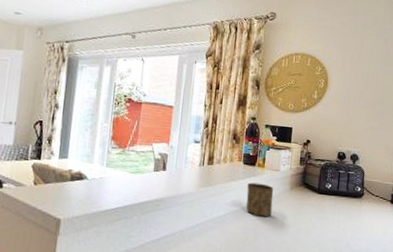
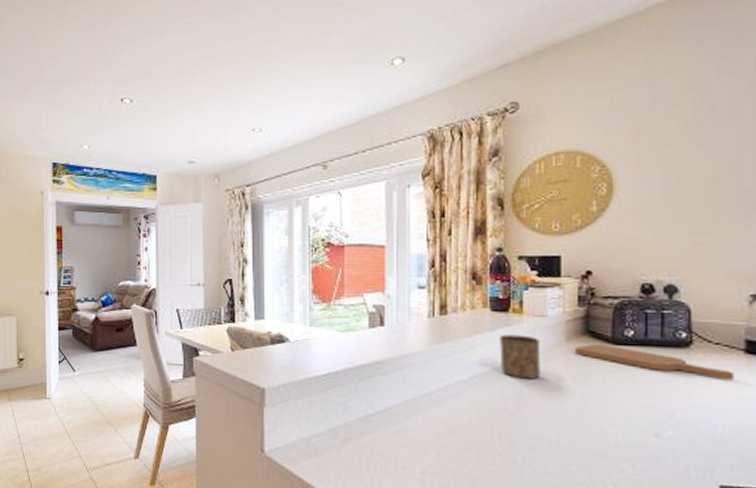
cutting board: none [295,192,384,221] -> present [575,343,734,380]

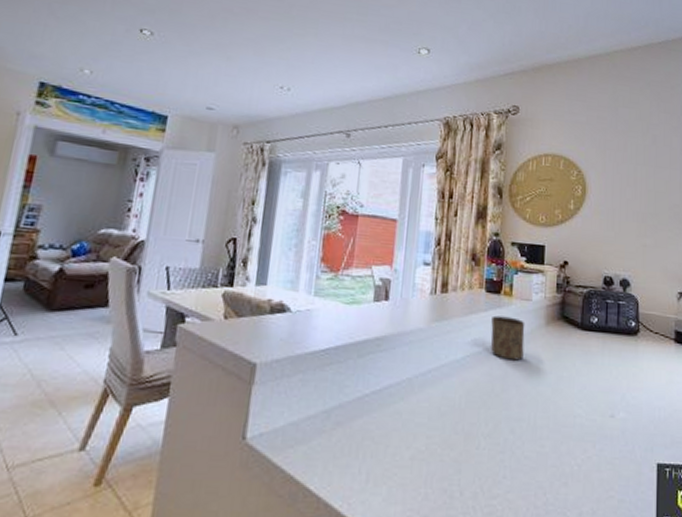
cutting board: present [575,343,734,380] -> none [552,328,667,366]

